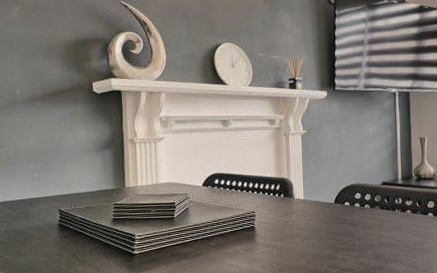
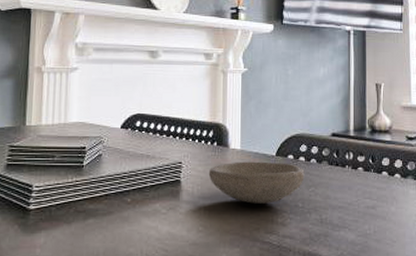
bowl: none [278,208,360,244] -> present [208,161,305,204]

